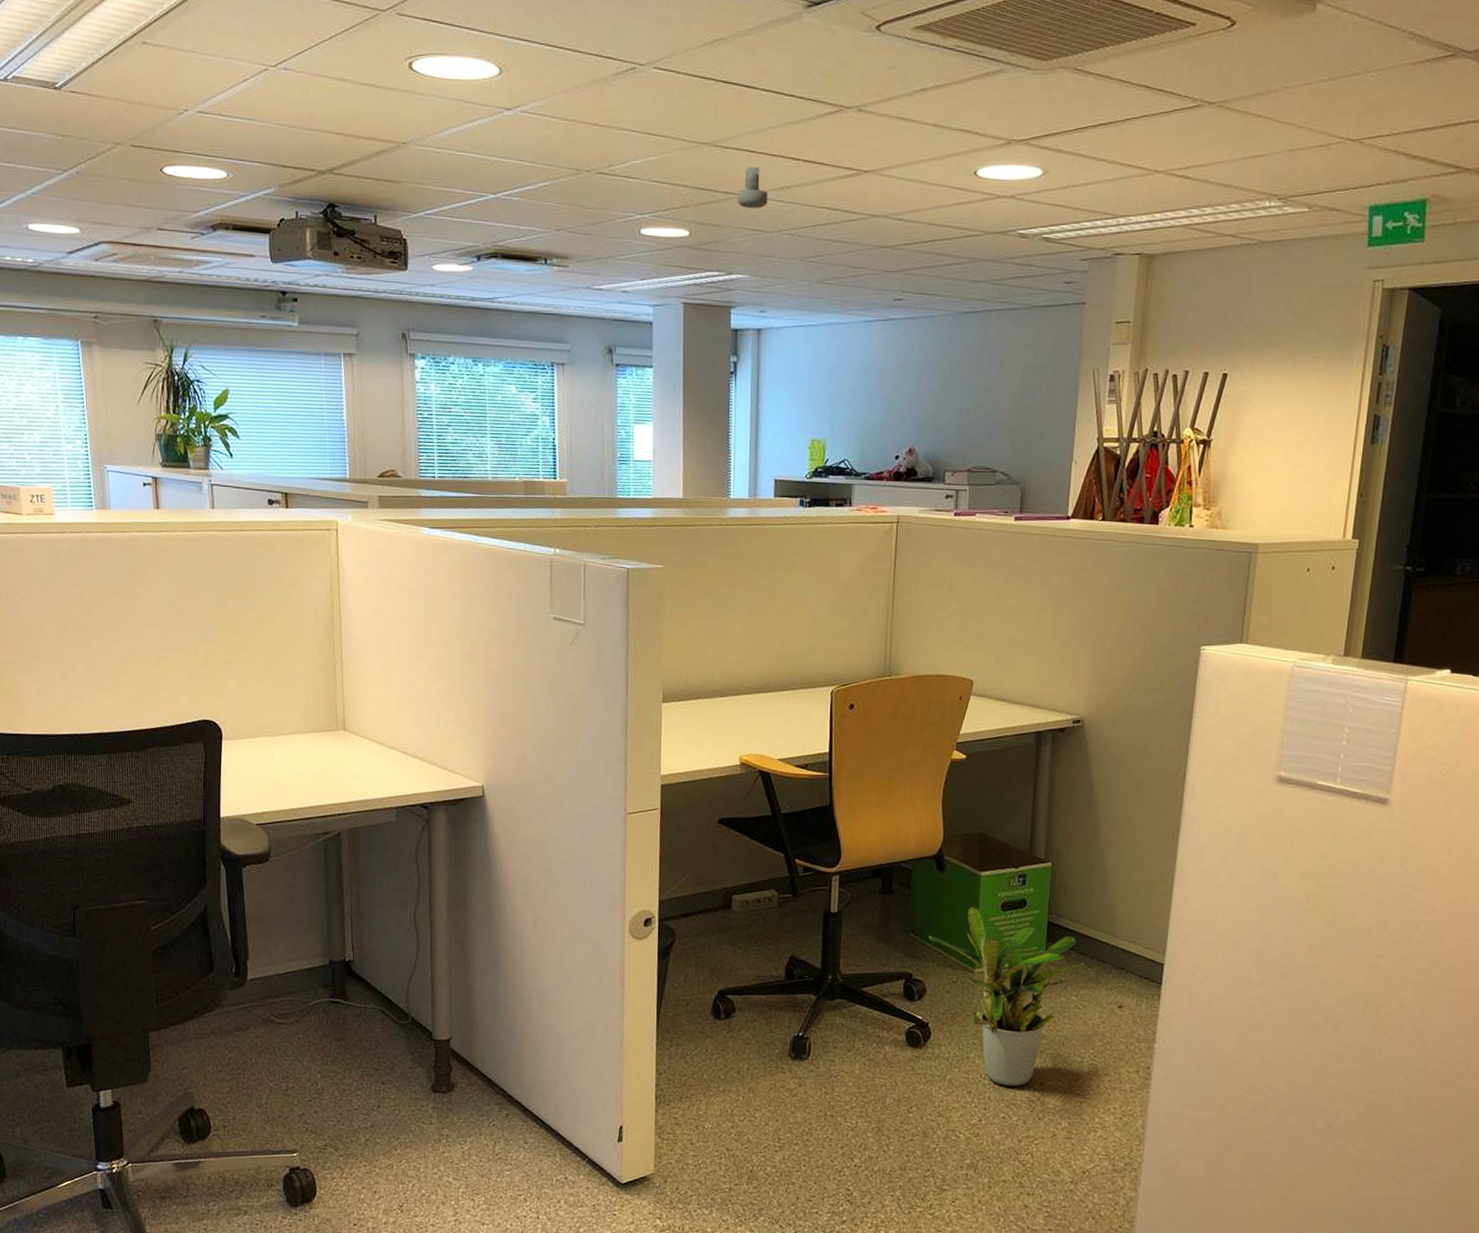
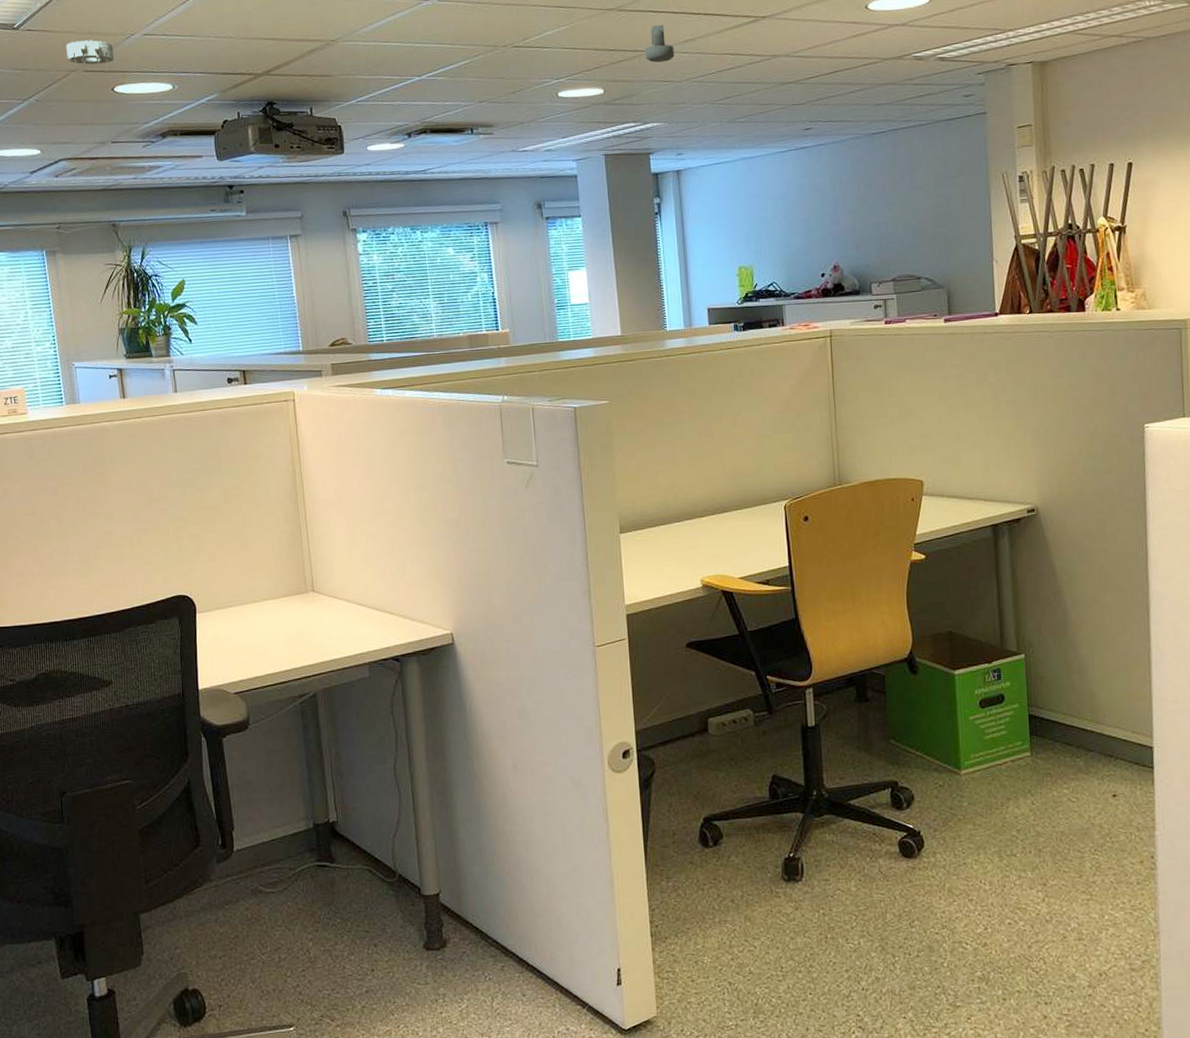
smoke detector: none [112,110,164,140] -> present [65,40,114,65]
potted plant: present [929,907,1086,1087] -> none [910,707,1074,890]

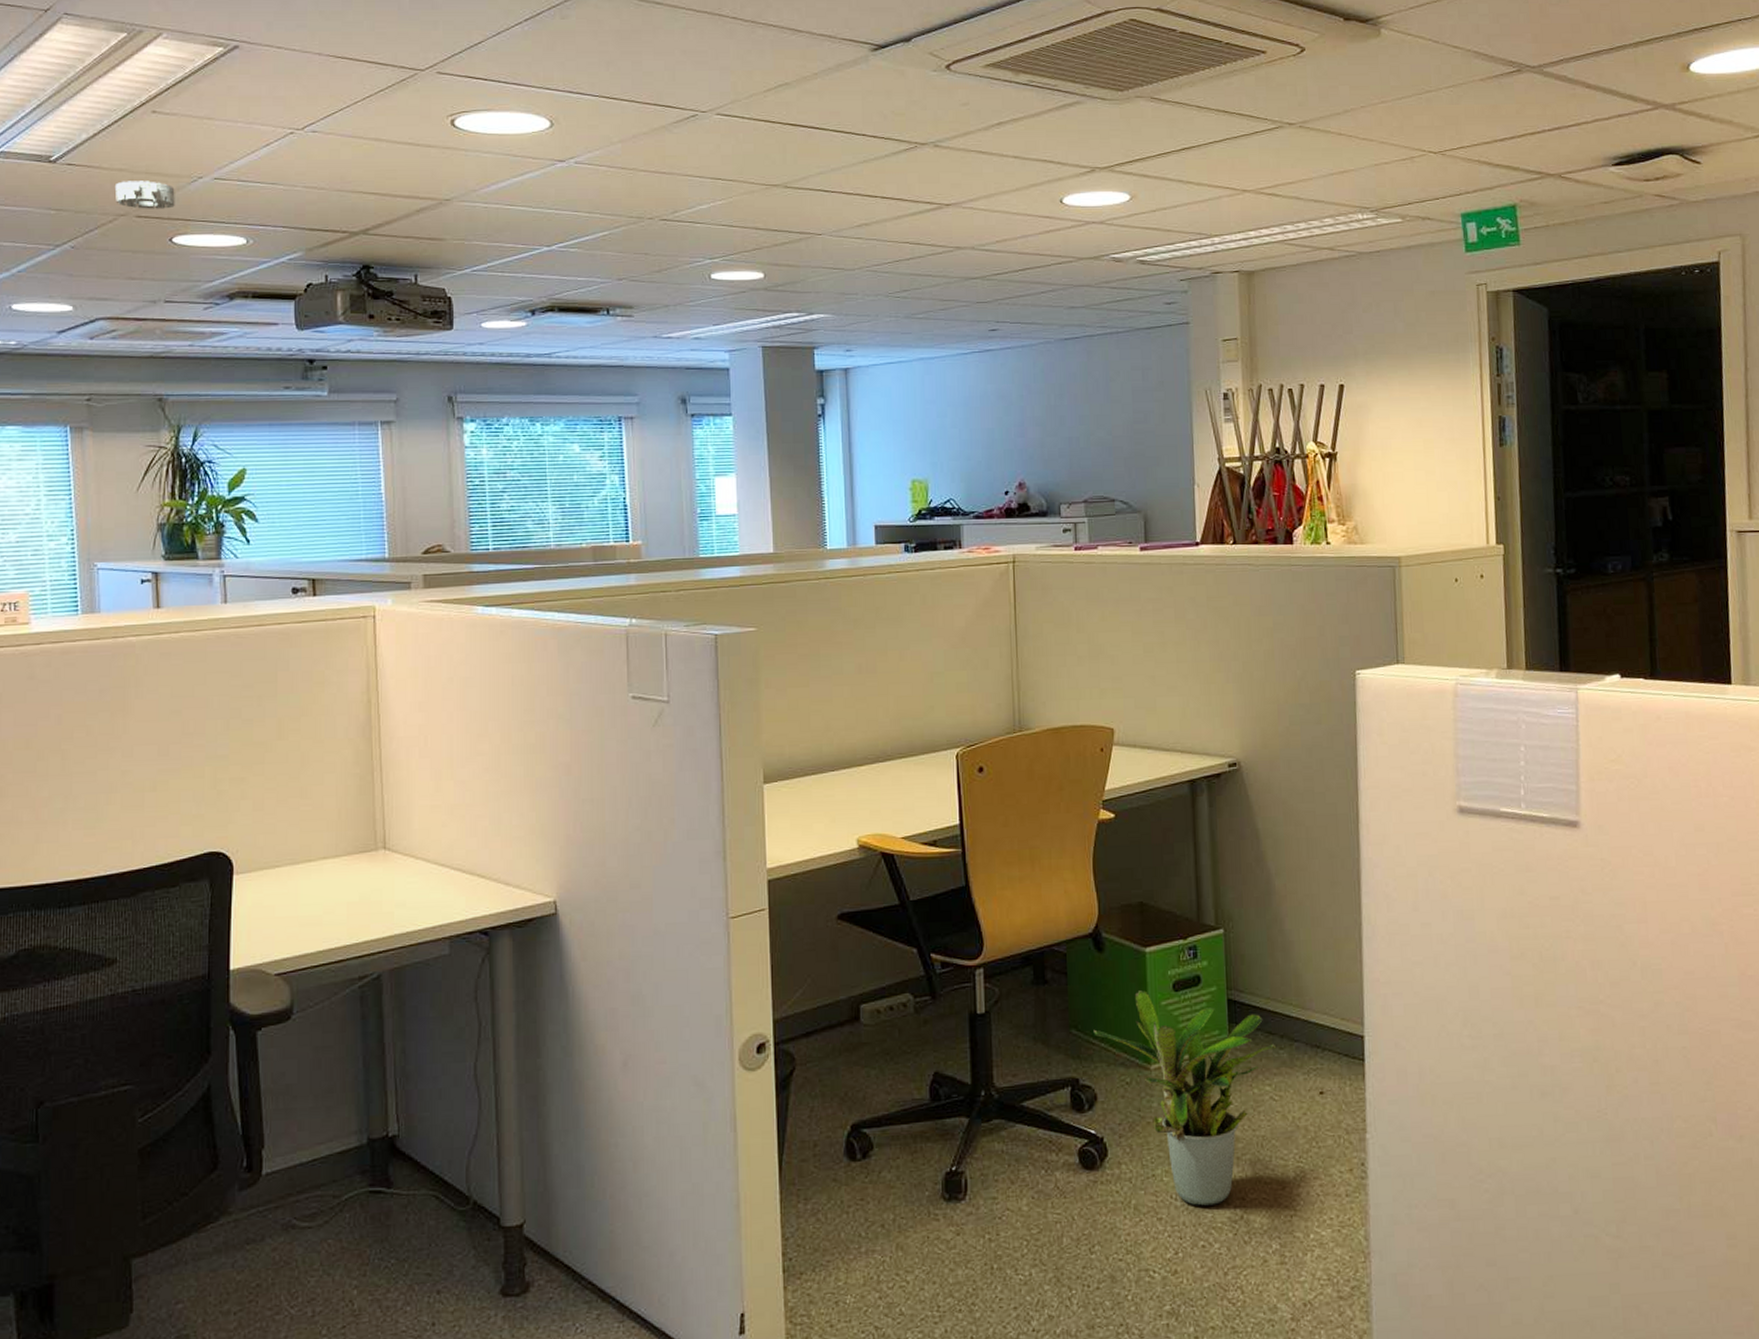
security camera: present [645,25,675,63] -> none [813,206,846,247]
potted plant: none [910,707,1074,890] -> present [1093,990,1277,1206]

